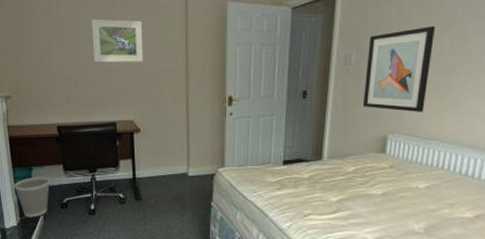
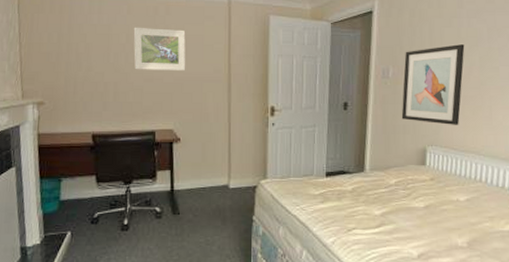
wastebasket: present [14,176,51,218] -> none [40,188,82,235]

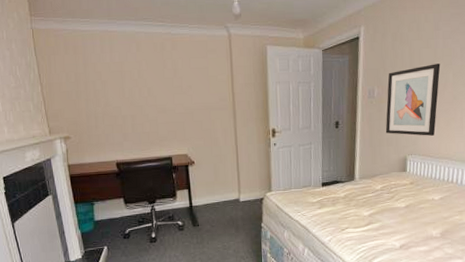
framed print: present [133,27,186,70] -> none [144,63,195,103]

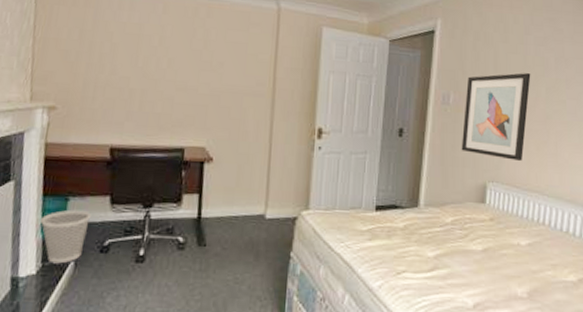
wastebasket: none [77,210,113,250] -> present [41,209,92,264]

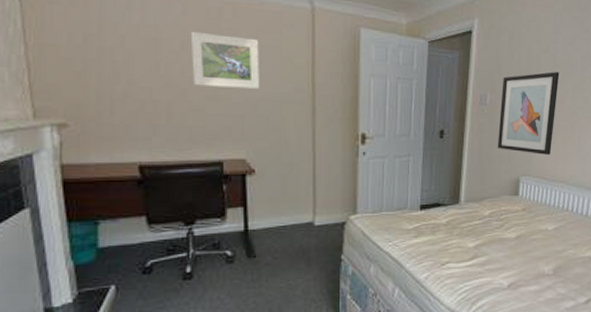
wastebasket: present [41,209,92,264] -> none [69,233,128,290]
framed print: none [166,28,228,81] -> present [190,31,260,89]

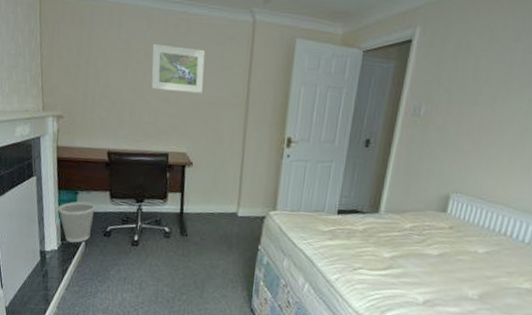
wastebasket: none [69,233,128,290] -> present [58,201,96,243]
wall art: present [497,72,560,155] -> none [427,83,514,174]

